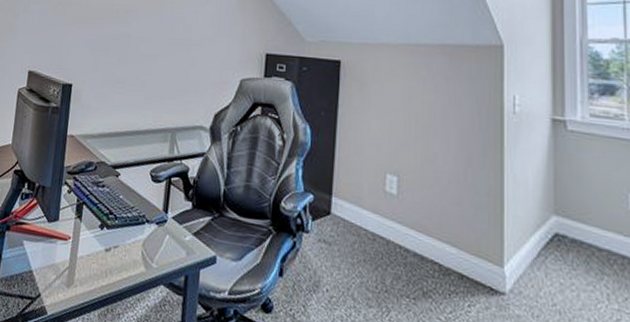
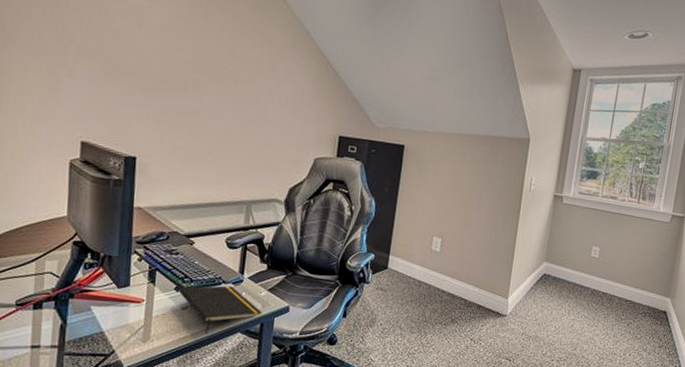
notepad: none [102,224,187,284] -> present [178,285,262,334]

